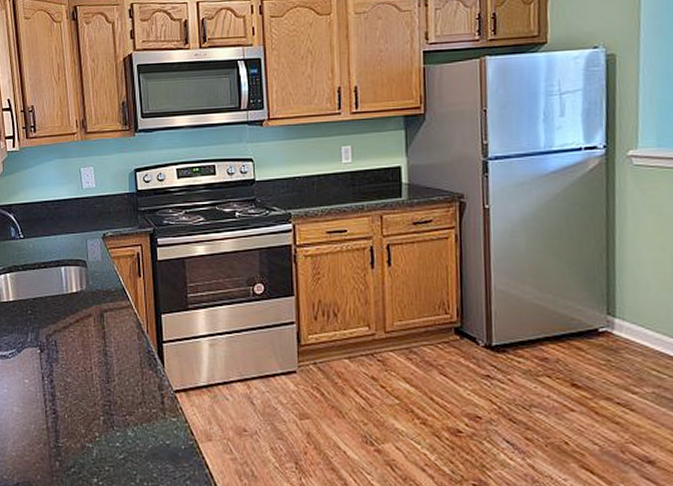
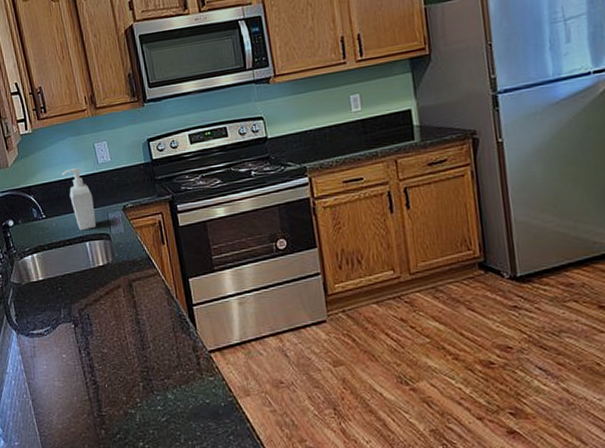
soap bottle: none [44,191,74,255] -> present [61,168,97,231]

